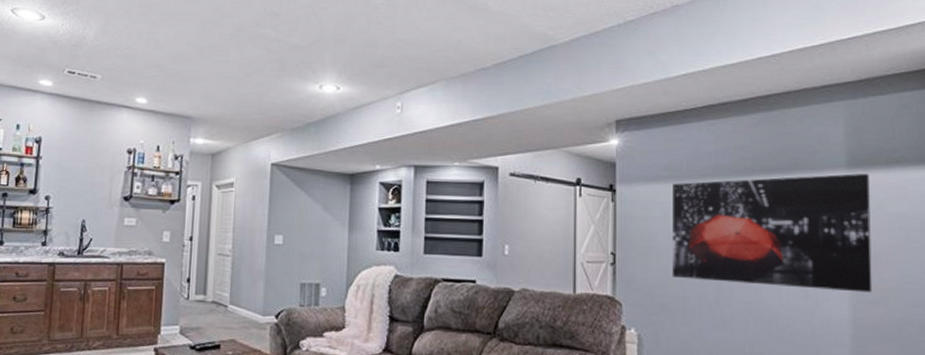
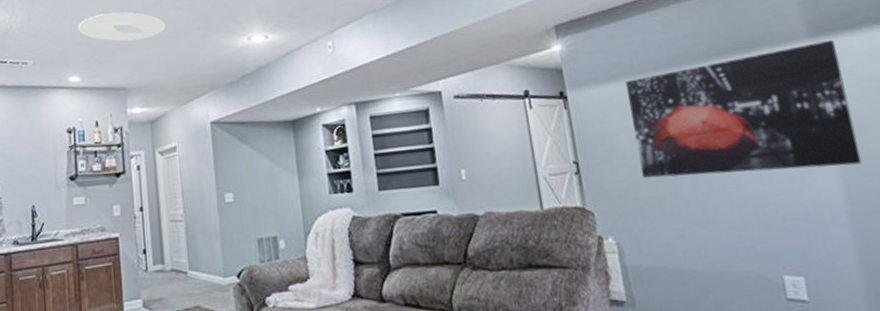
ceiling light: none [152,39,240,71] -> present [78,12,166,41]

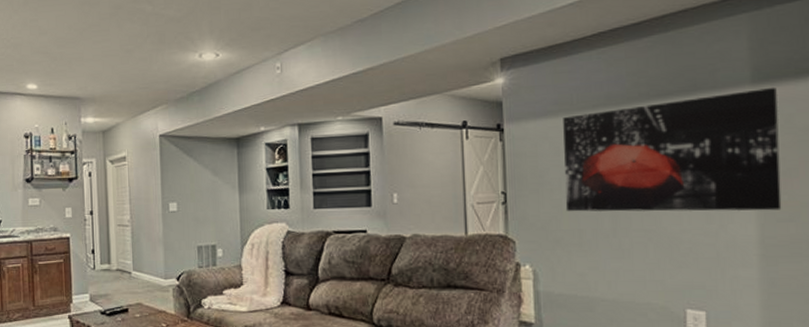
ceiling light: present [78,12,166,41] -> none [36,23,120,52]

